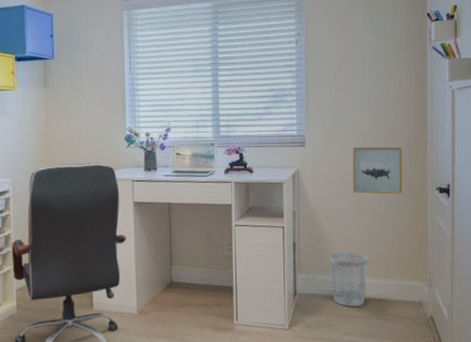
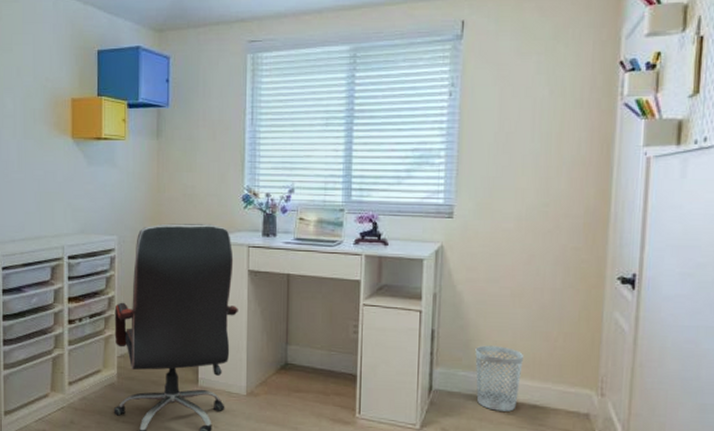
wall art: present [352,146,403,194] -> none [510,222,576,282]

